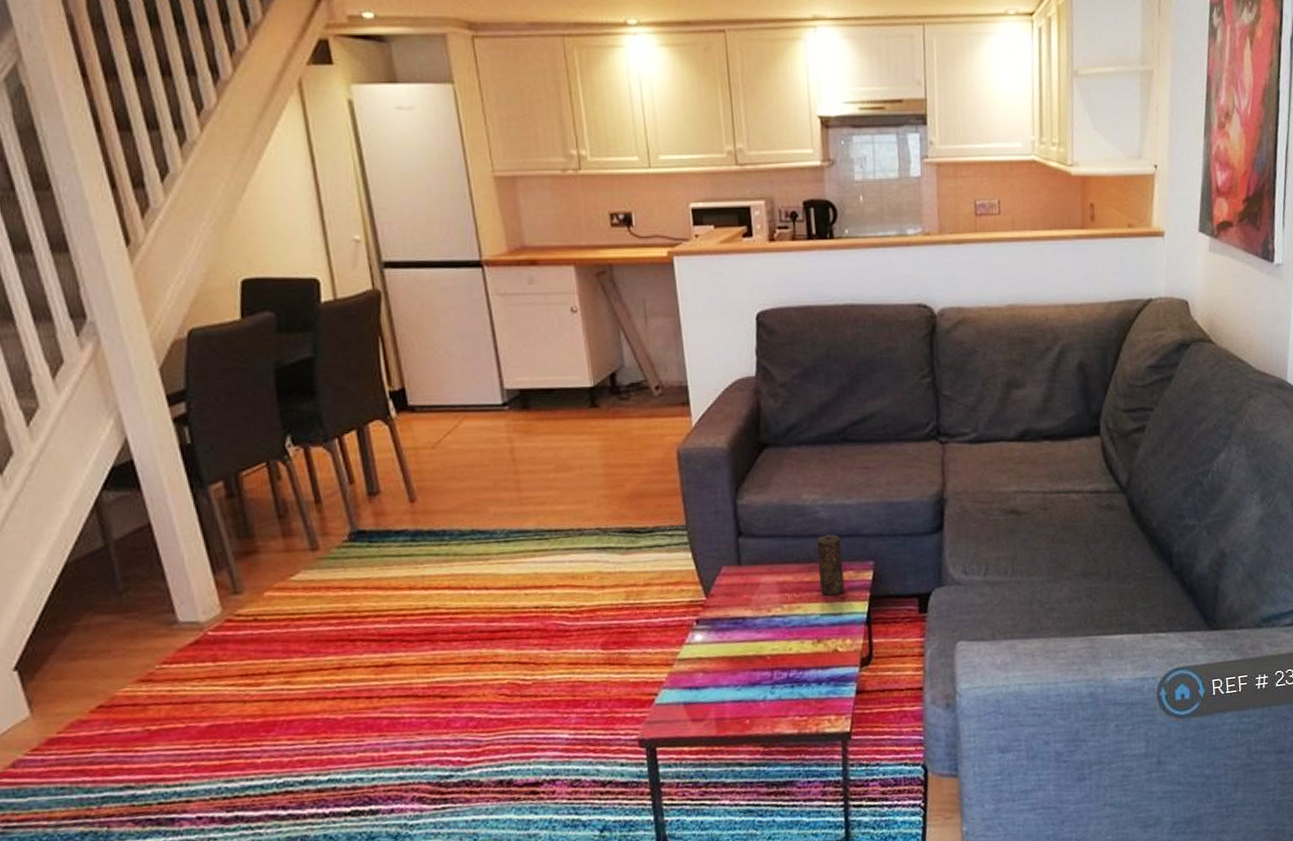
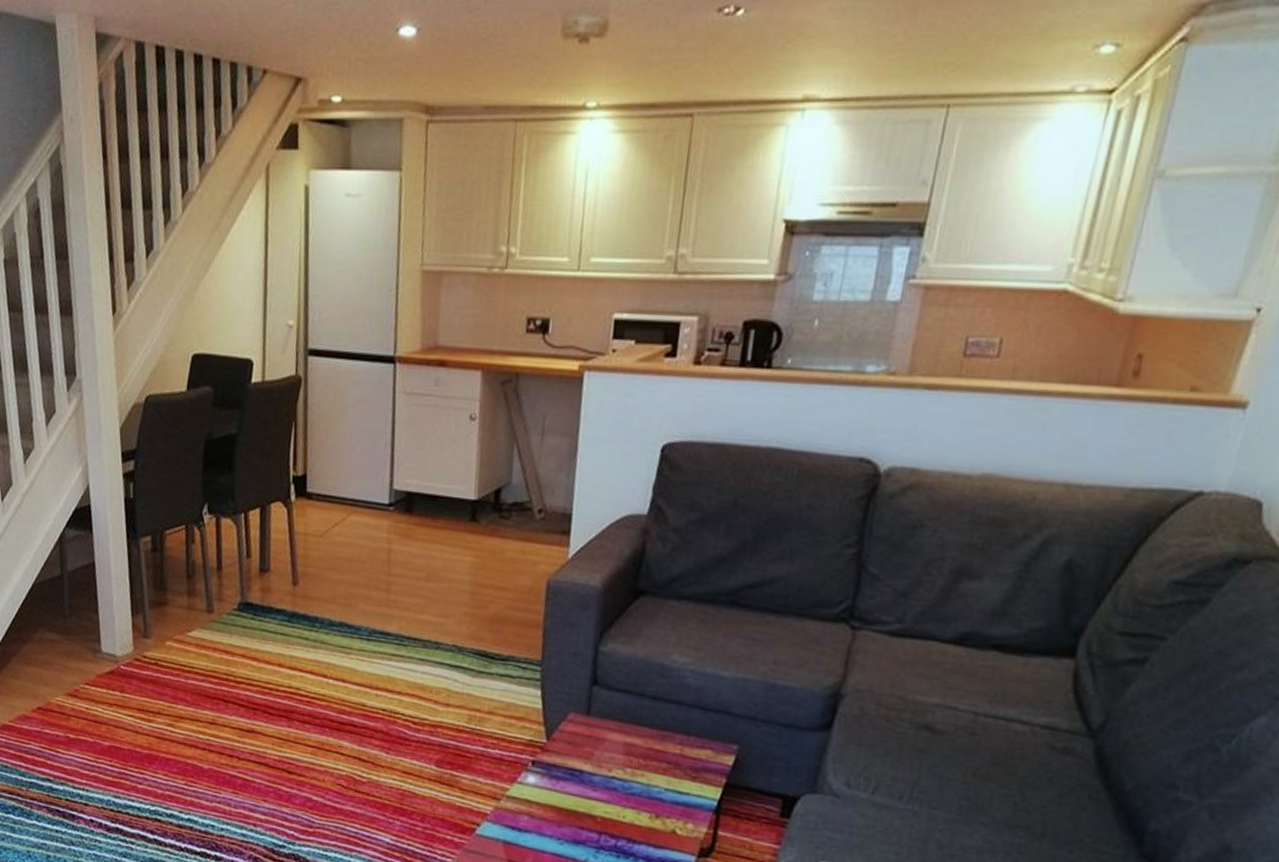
candle: present [816,534,844,596] -> none [671,704,706,773]

